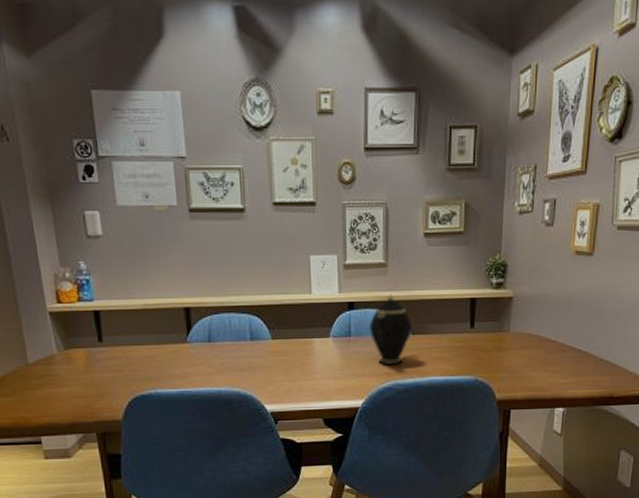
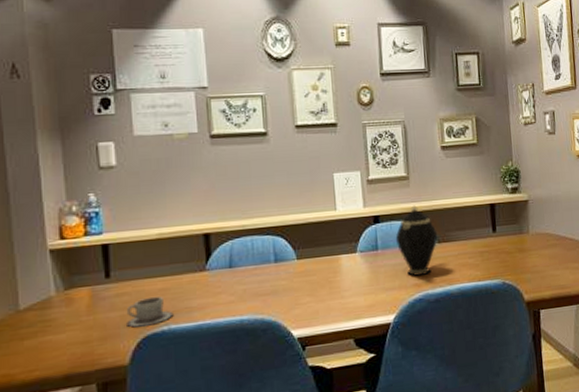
cup: none [118,362,159,388] -> present [126,296,174,328]

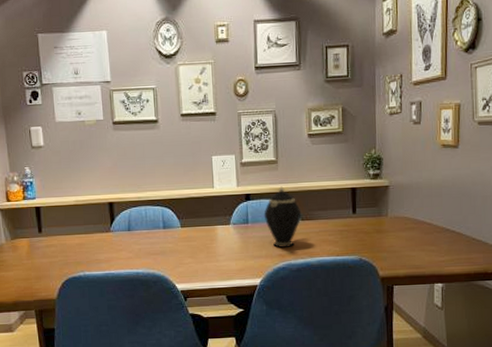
cup: present [126,296,174,328] -> none [54,249,87,272]

